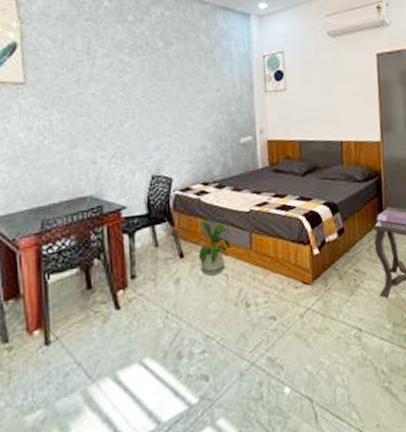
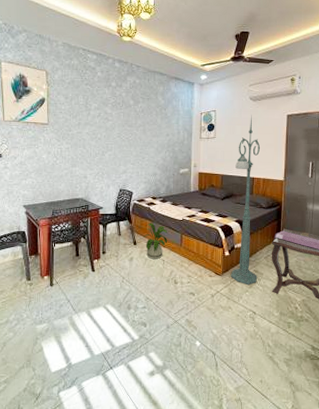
floor lamp: none [316,55,359,292] -> present [230,114,261,285]

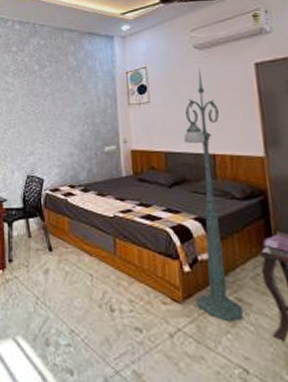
house plant: present [142,223,168,259] -> none [60,220,95,273]

